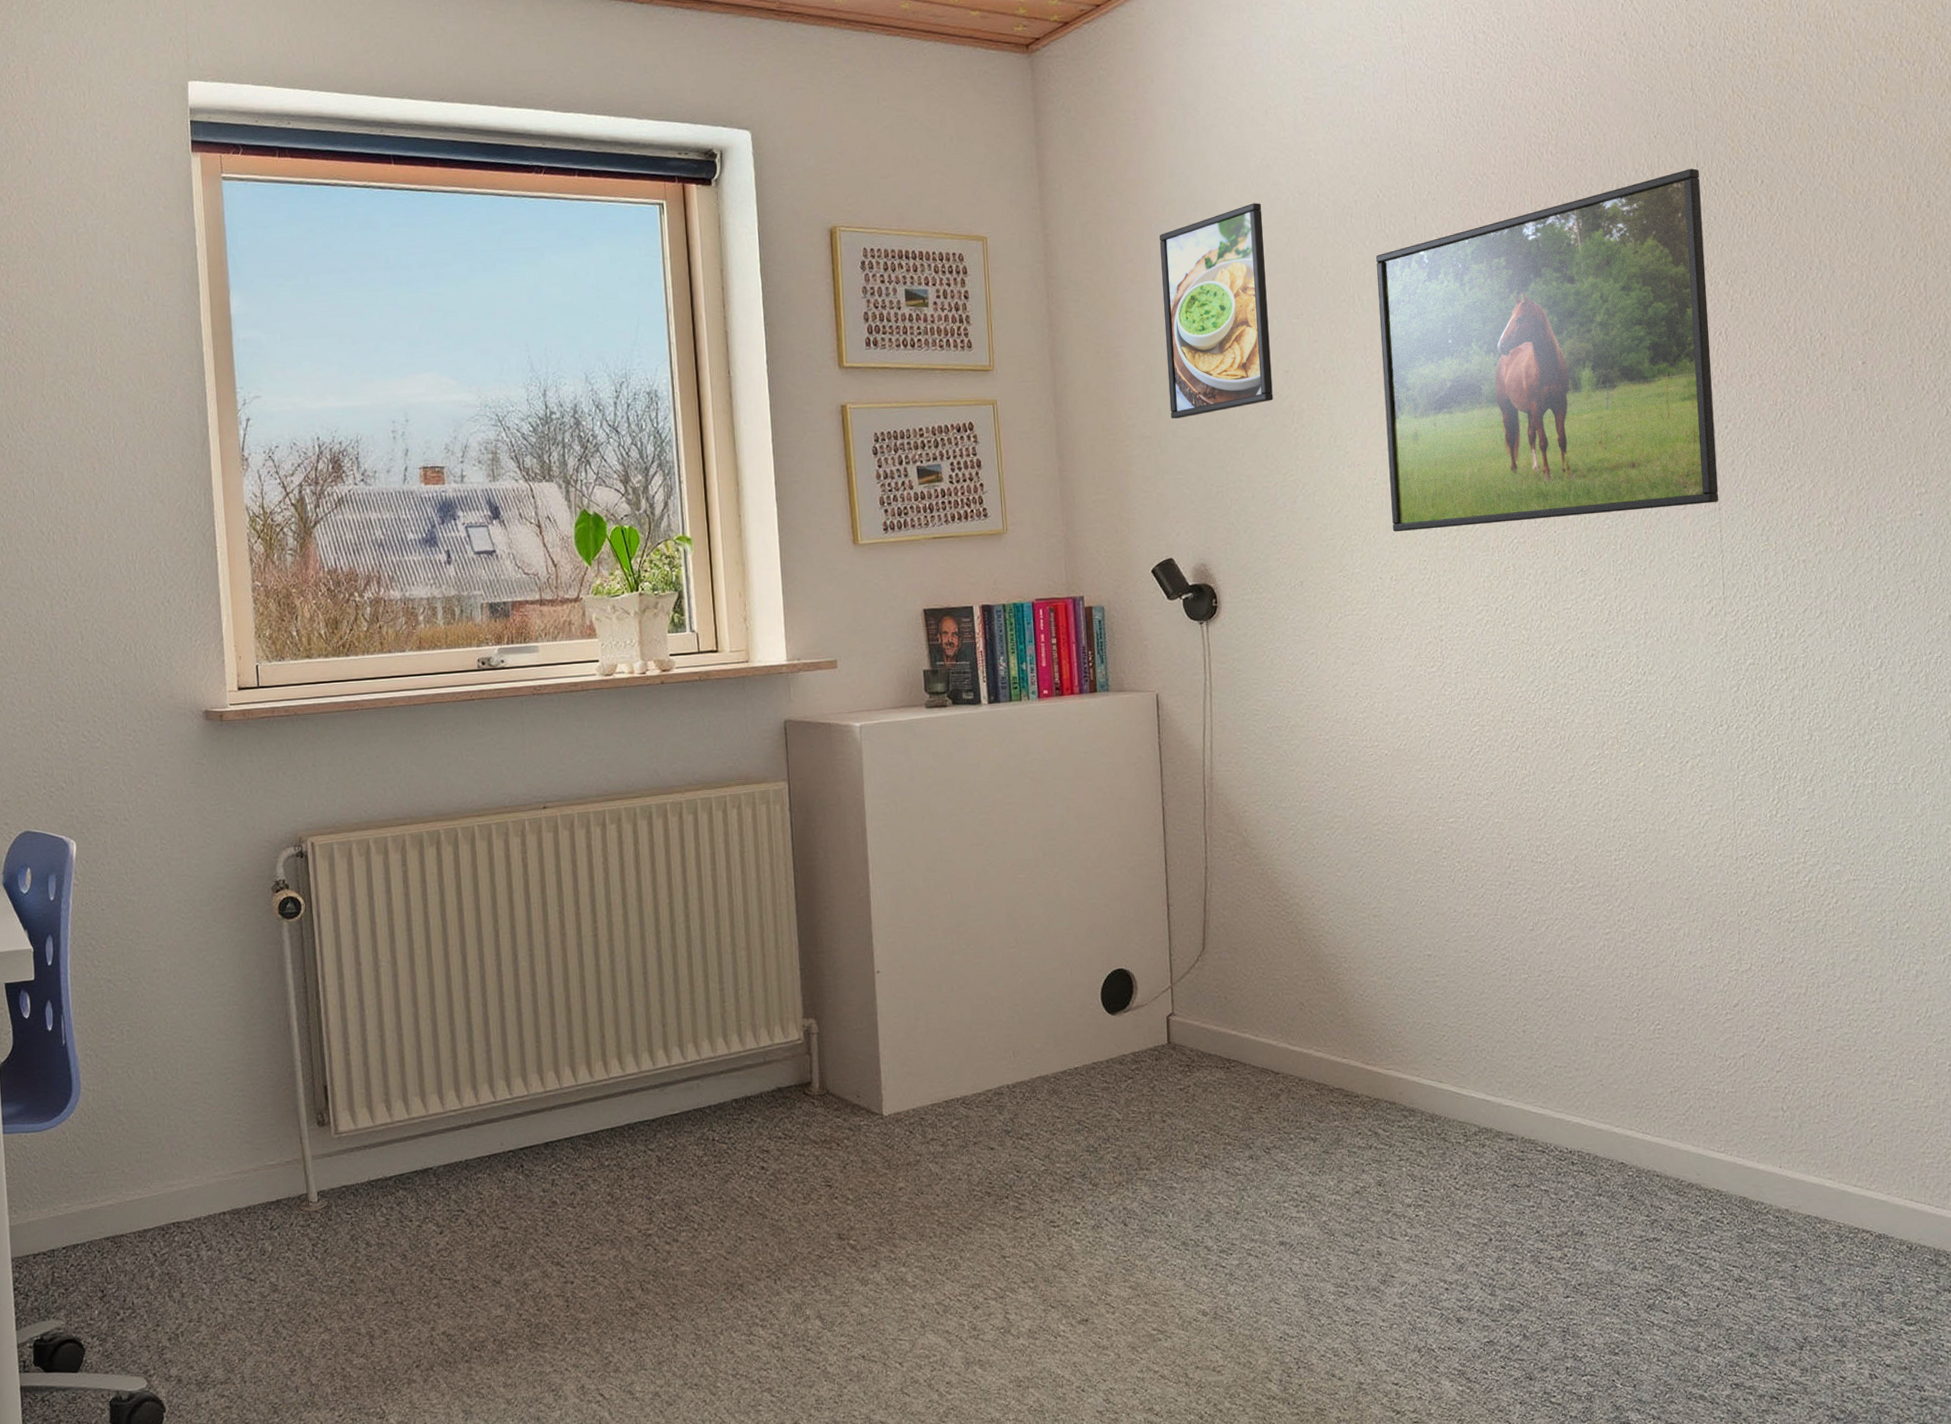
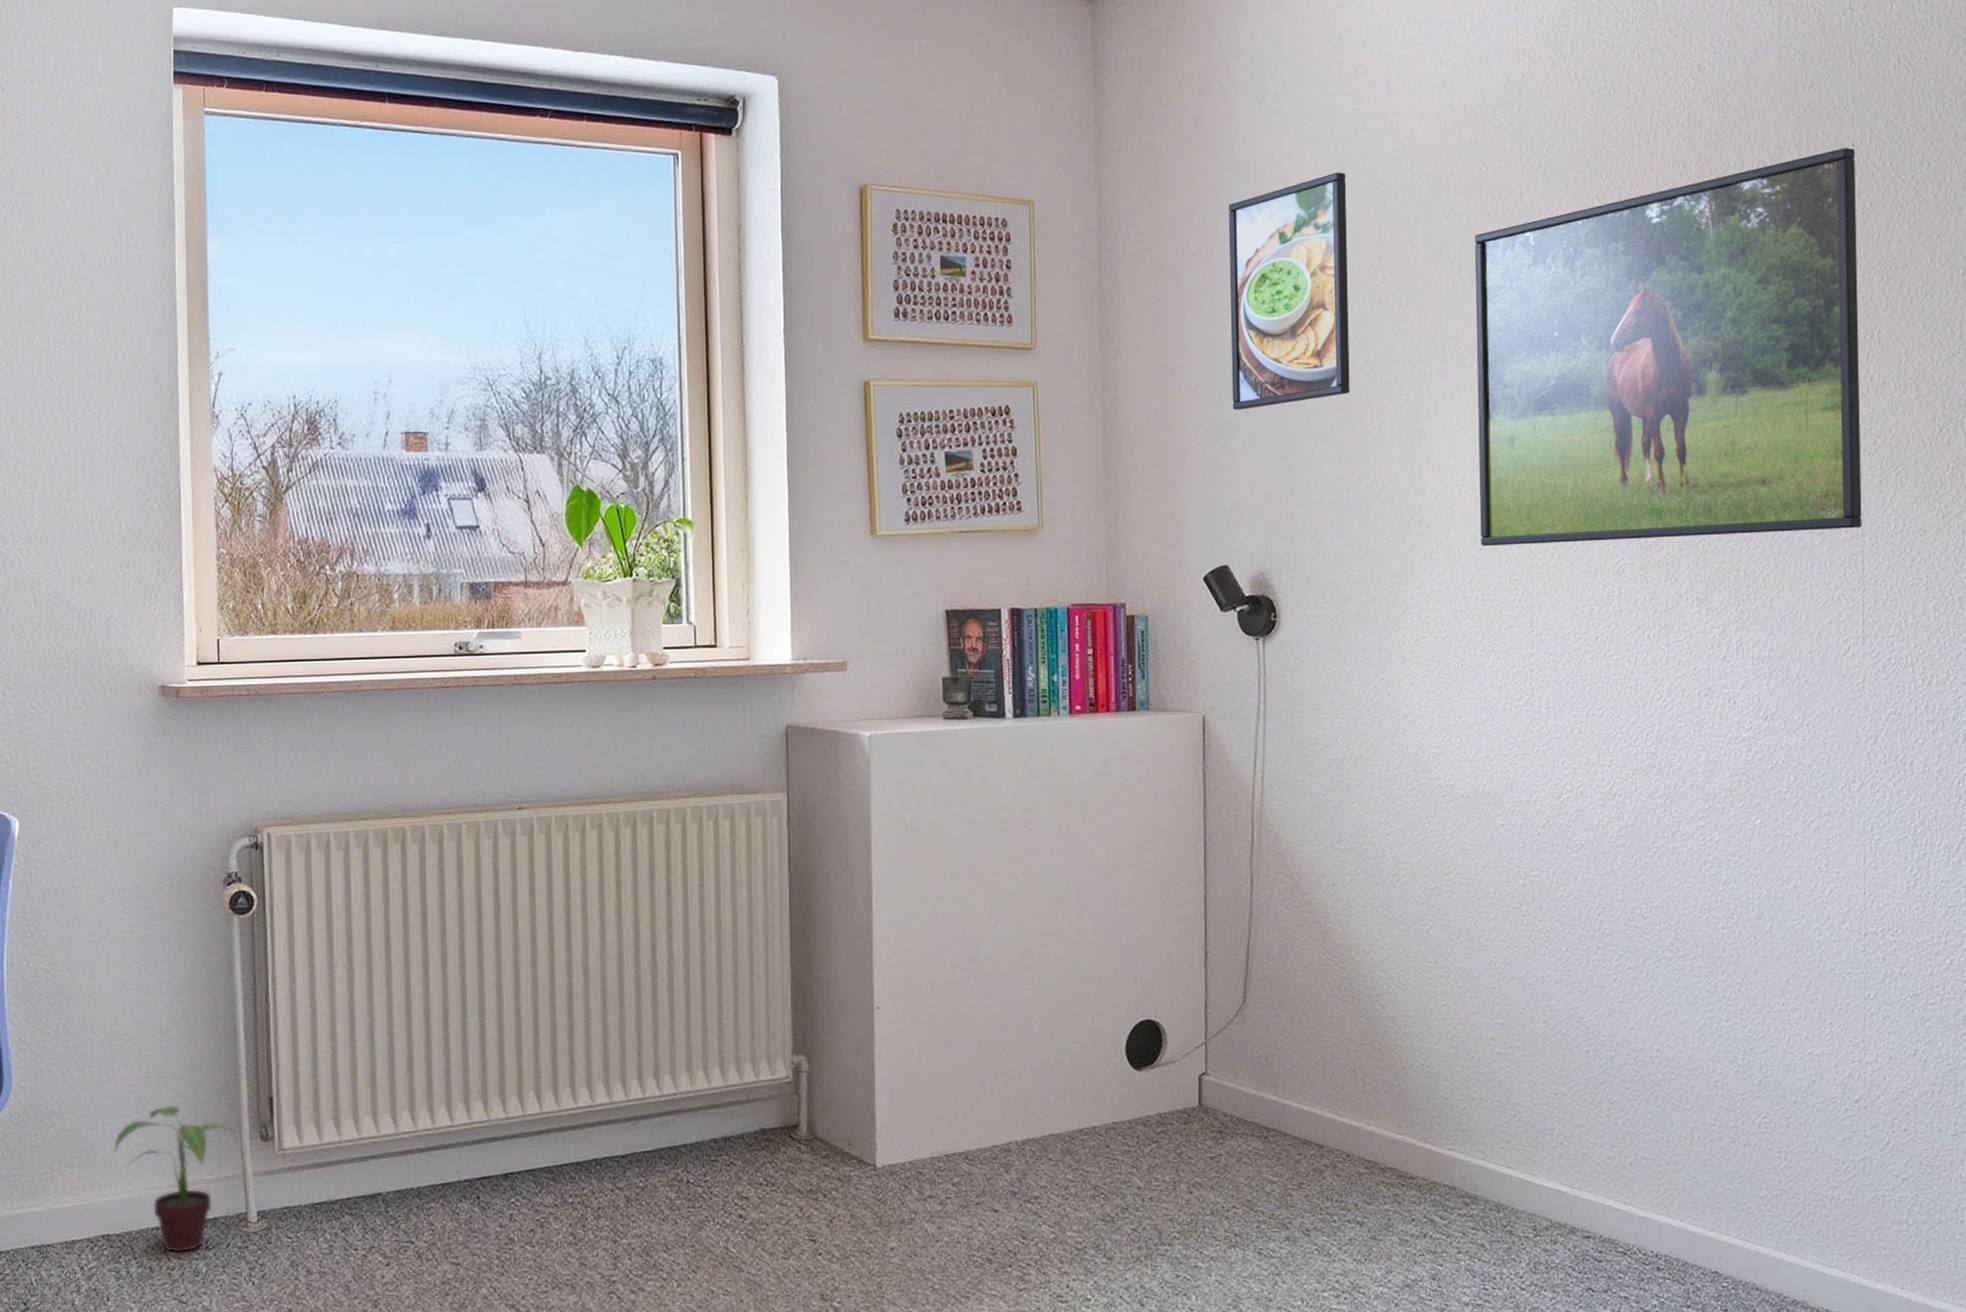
potted plant: none [179,1098,295,1235] -> present [113,1105,237,1253]

